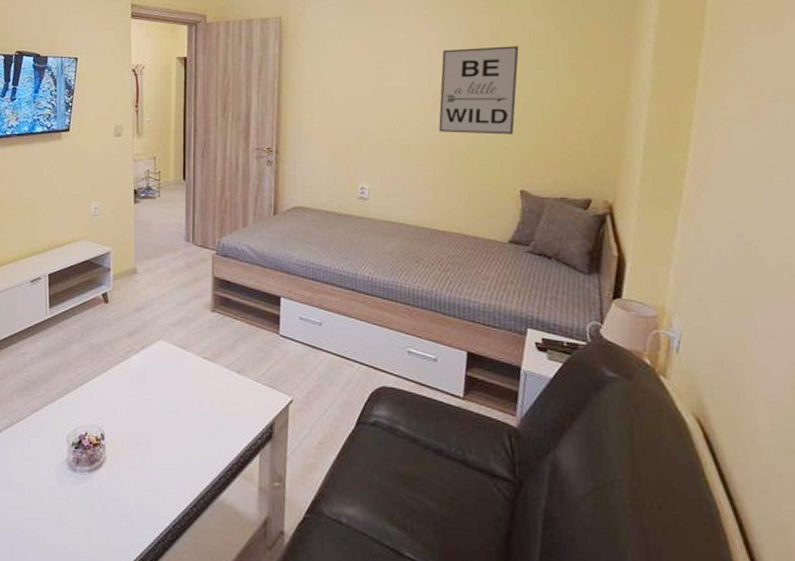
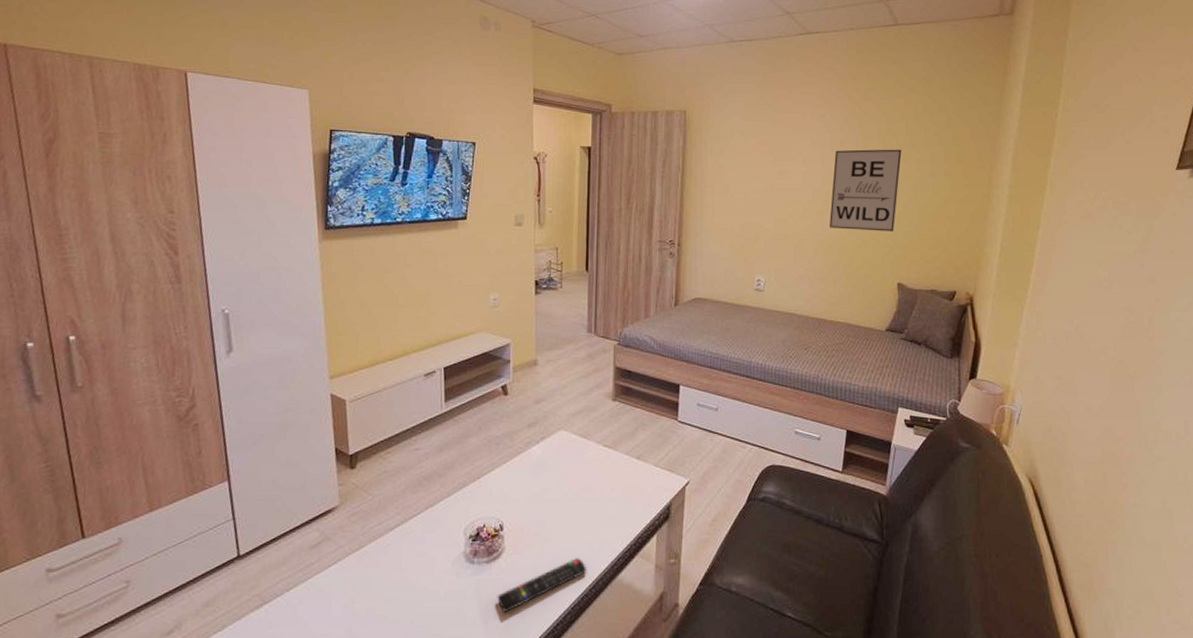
remote control: none [98,473,187,526] -> present [497,558,586,613]

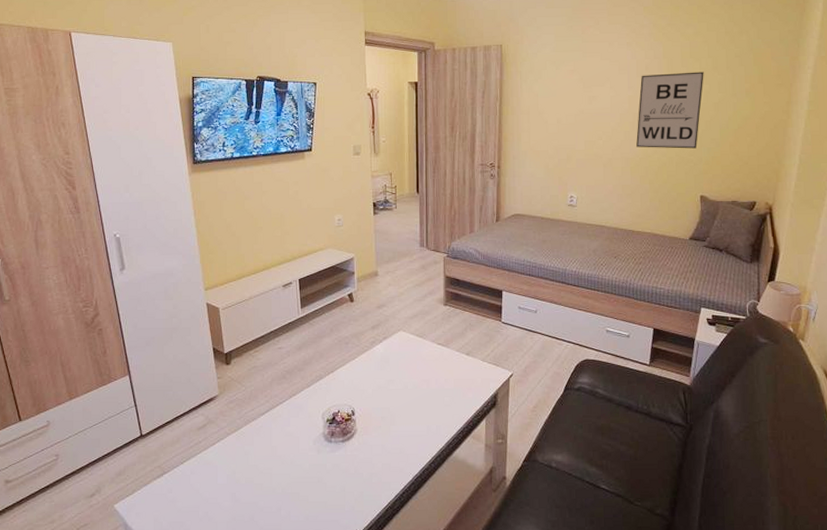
remote control: present [497,558,586,613] -> none [352,438,426,483]

